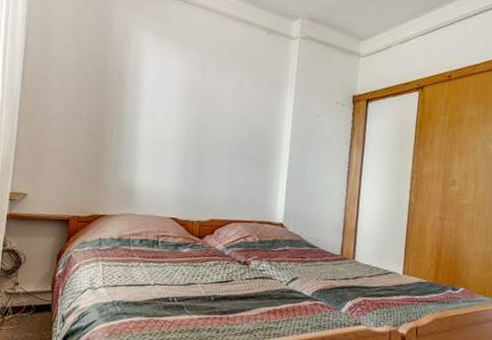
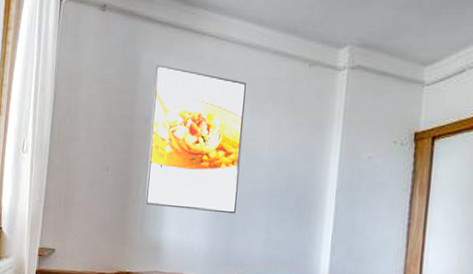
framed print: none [118,21,213,162] -> present [145,64,246,214]

